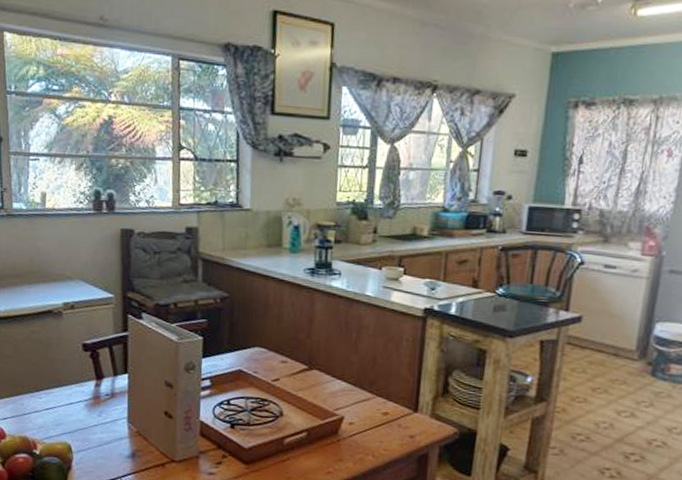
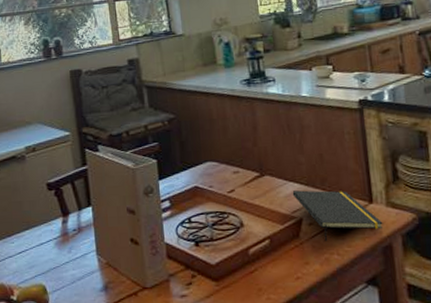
notepad: none [338,389,424,442] -> present [292,190,383,241]

